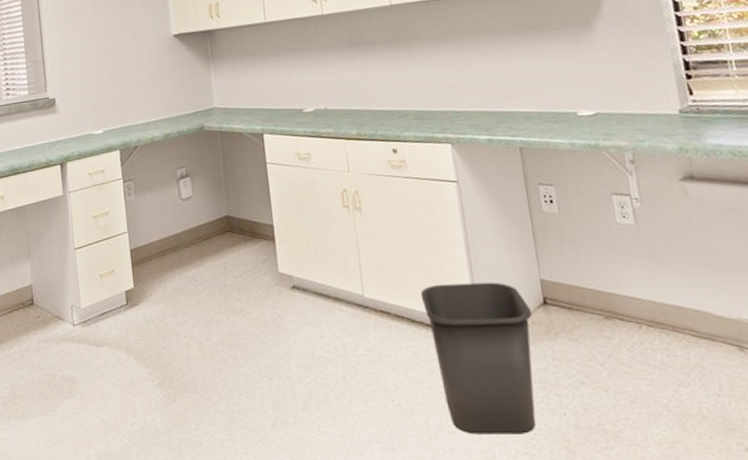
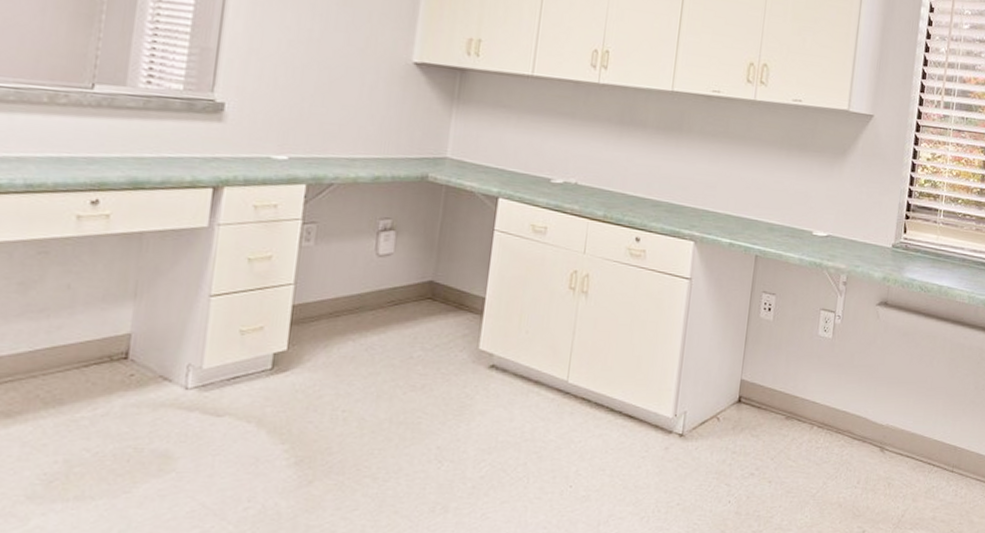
waste bin: present [420,282,536,435] -> none [624,376,726,520]

